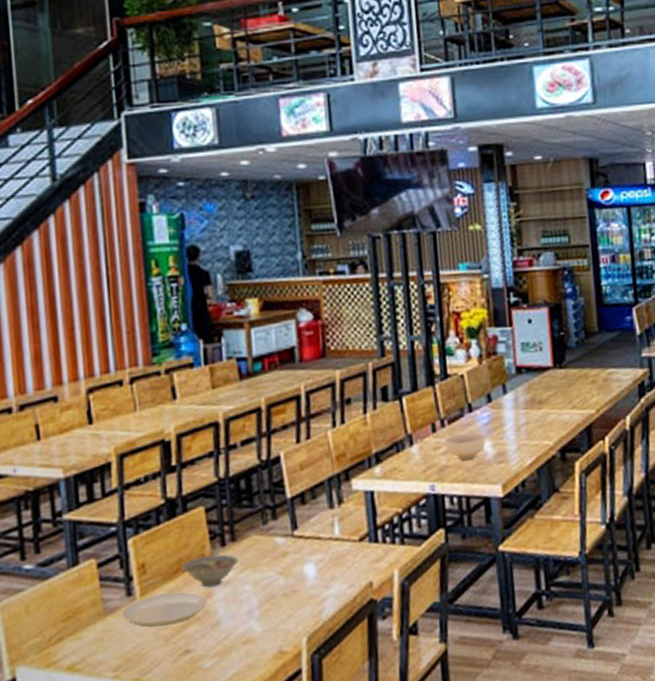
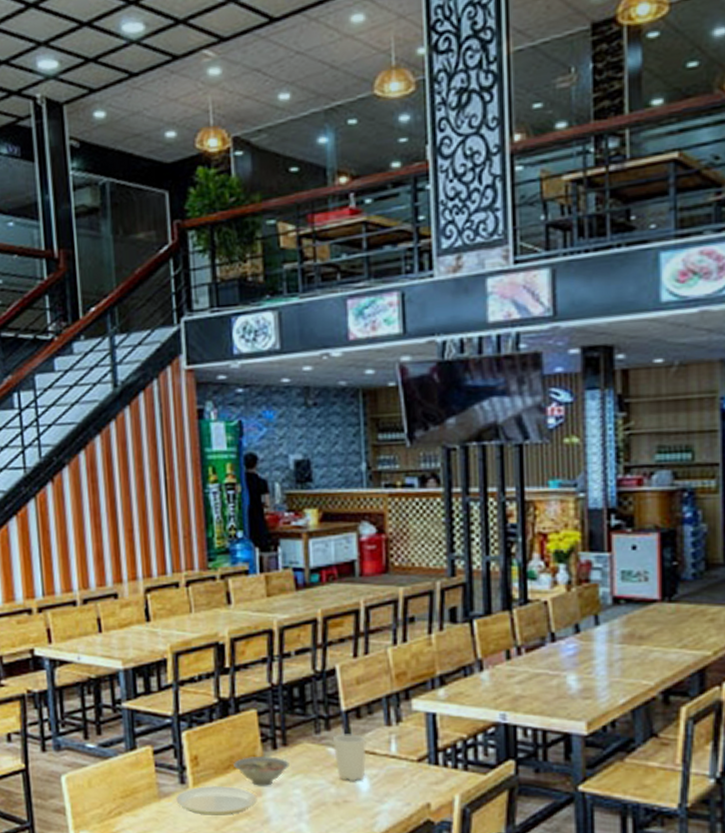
cup: none [279,520,312,570] -> present [332,734,367,782]
bowl: present [445,433,486,460] -> none [521,664,570,692]

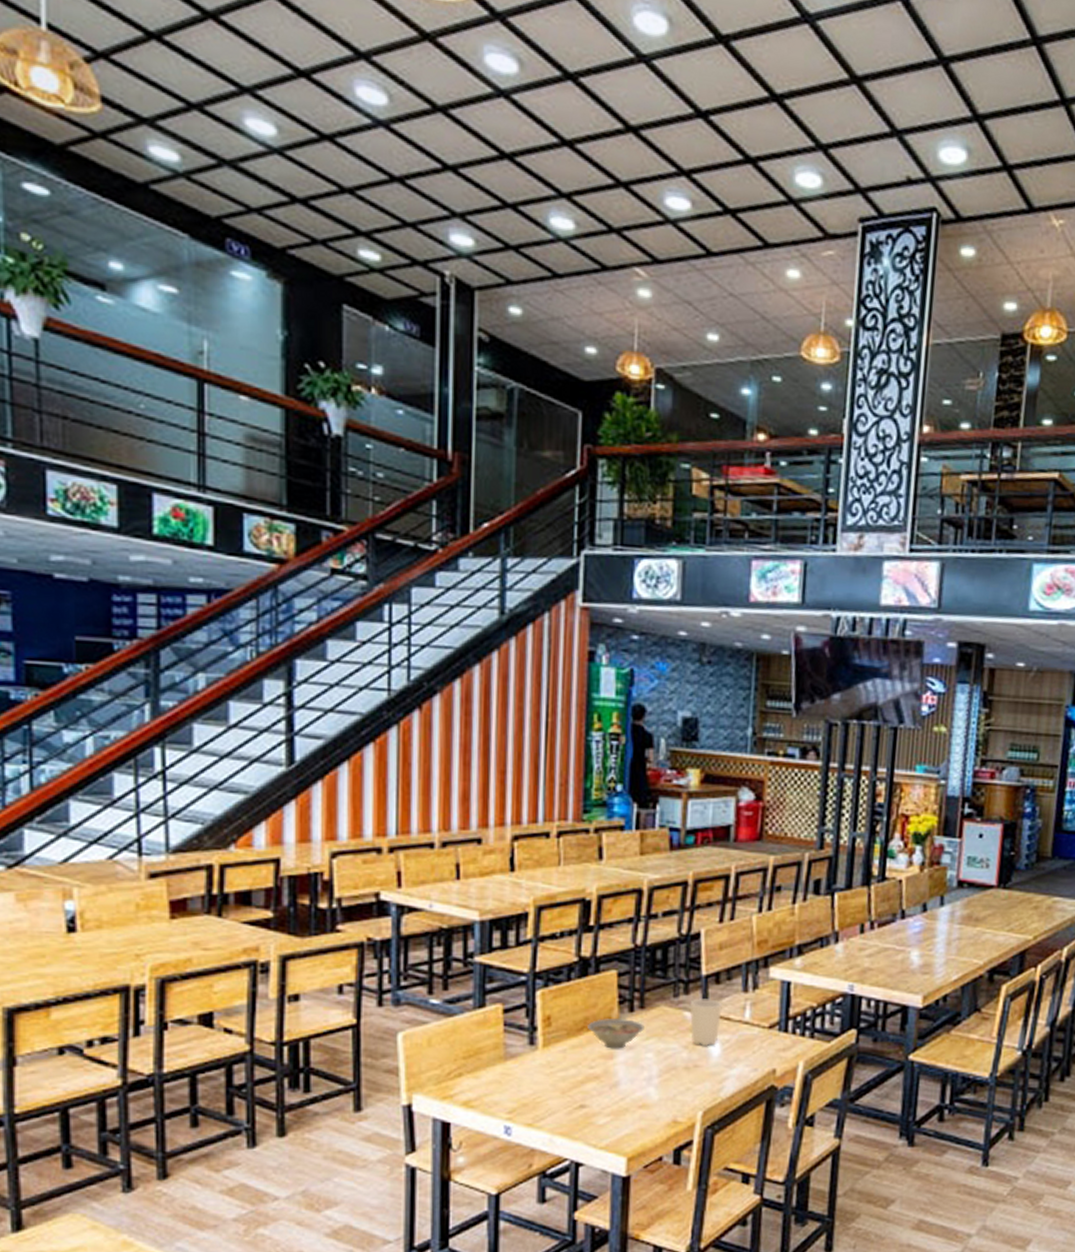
plate: present [176,786,257,815] -> none [523,1048,608,1078]

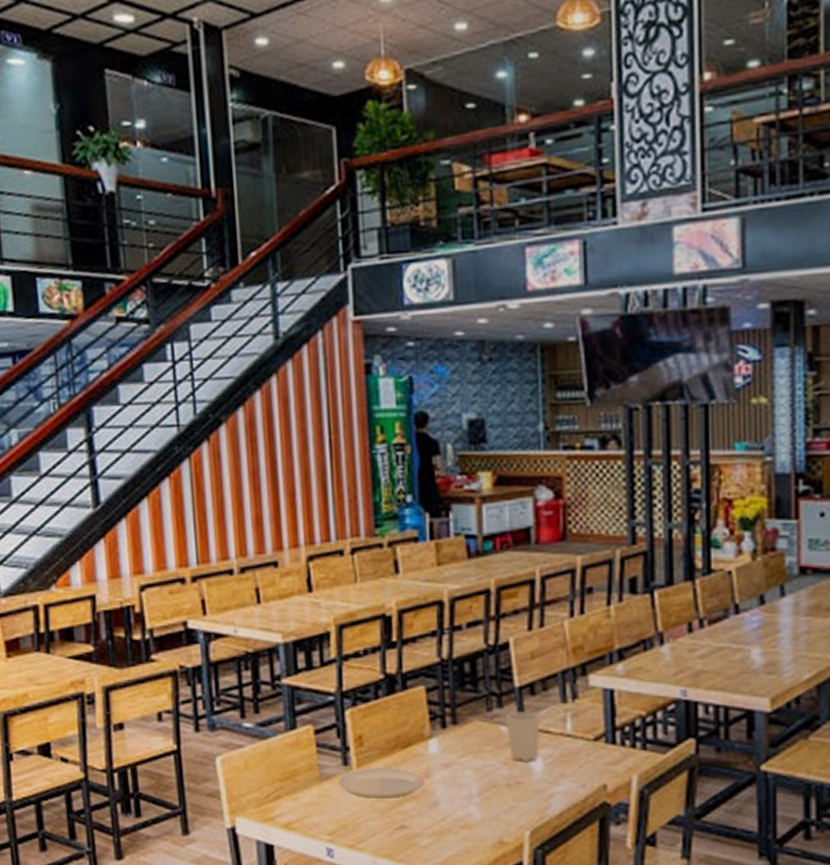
plate: none [523,1048,608,1078] -> present [339,768,425,799]
soup bowl: present [586,1018,645,1049] -> none [399,736,459,767]

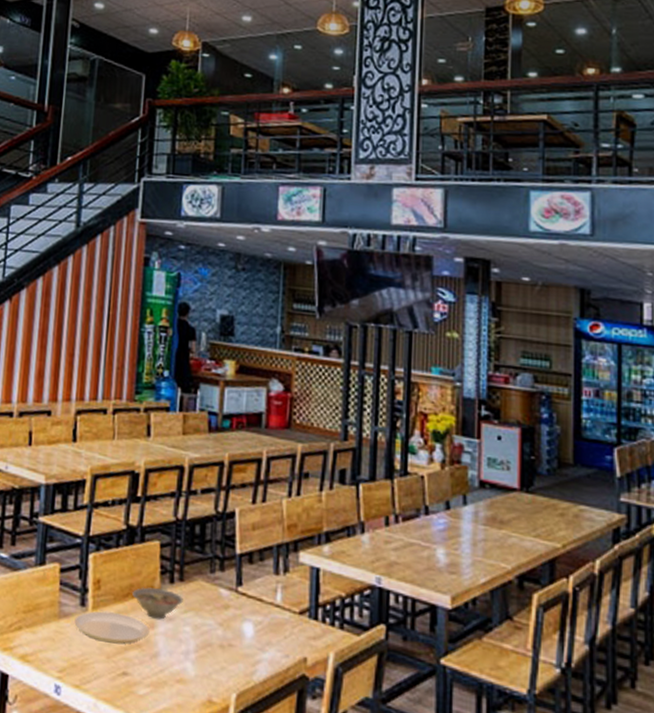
soup bowl: none [399,736,459,767] -> present [131,587,183,619]
cup: present [505,711,541,763] -> none [225,576,255,627]

